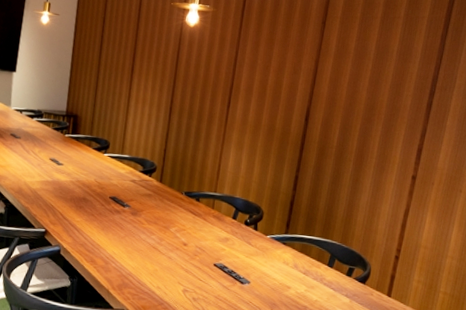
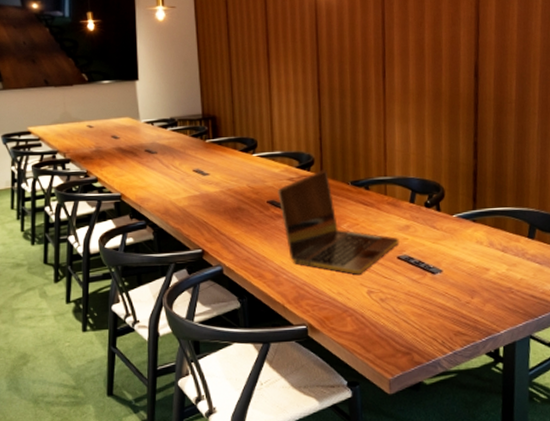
laptop: none [120,177,218,274] -> present [277,169,400,275]

